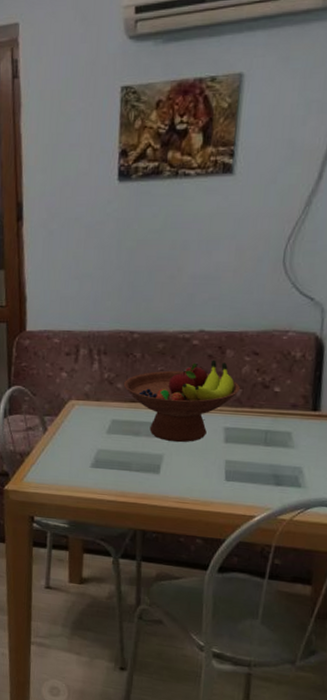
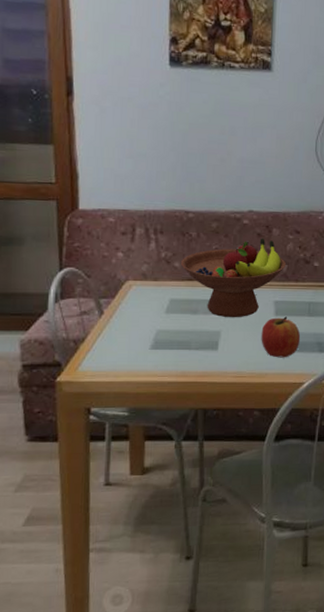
apple: none [207,444,254,488] -> present [261,316,301,358]

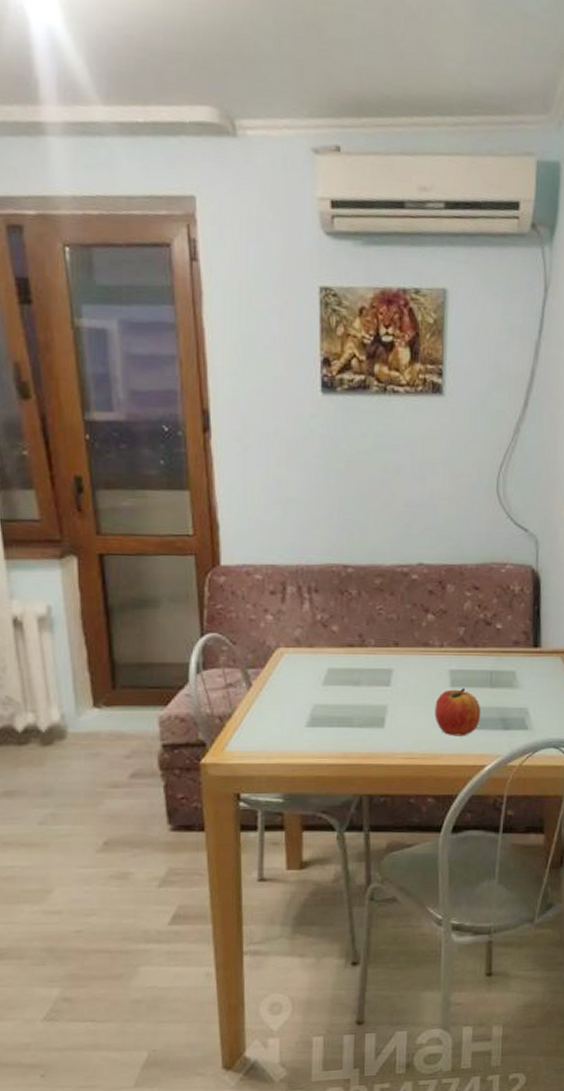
fruit bowl: present [181,238,286,318] -> none [340,595,463,690]

